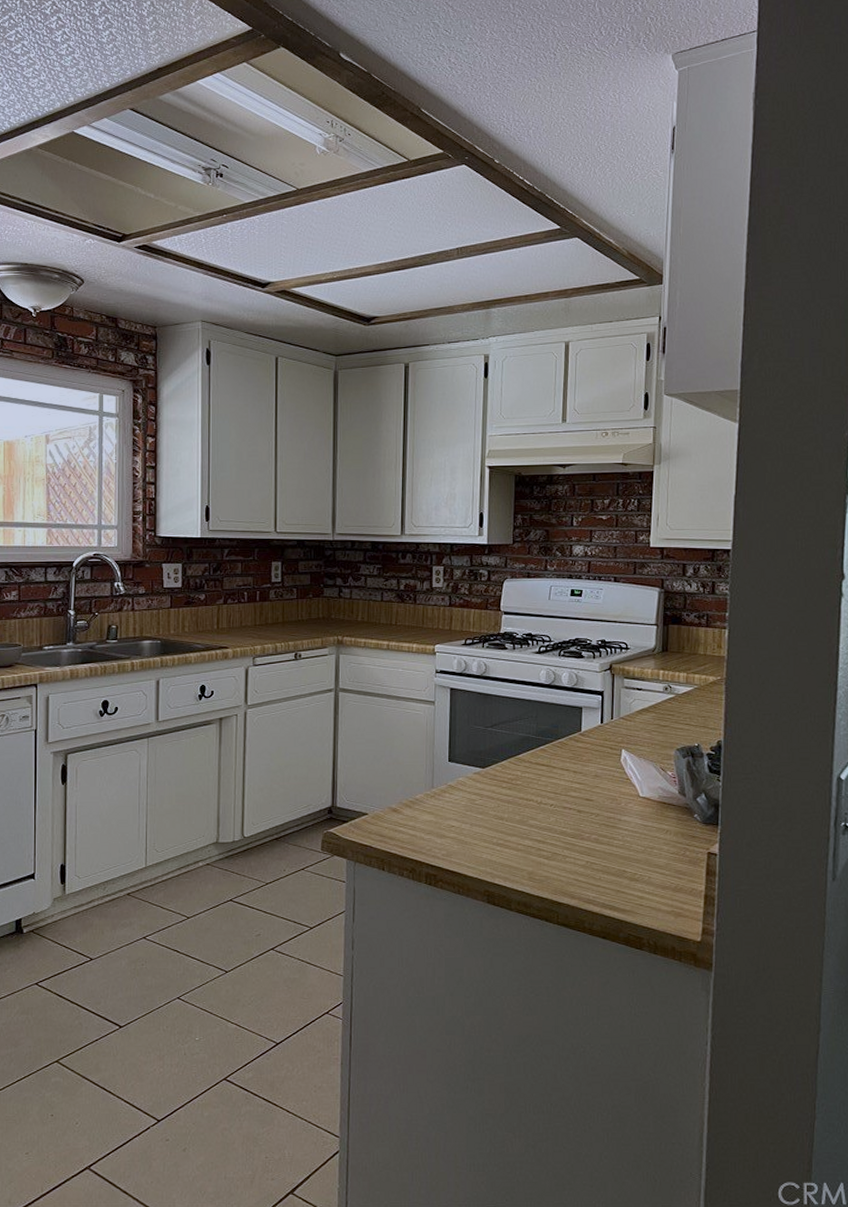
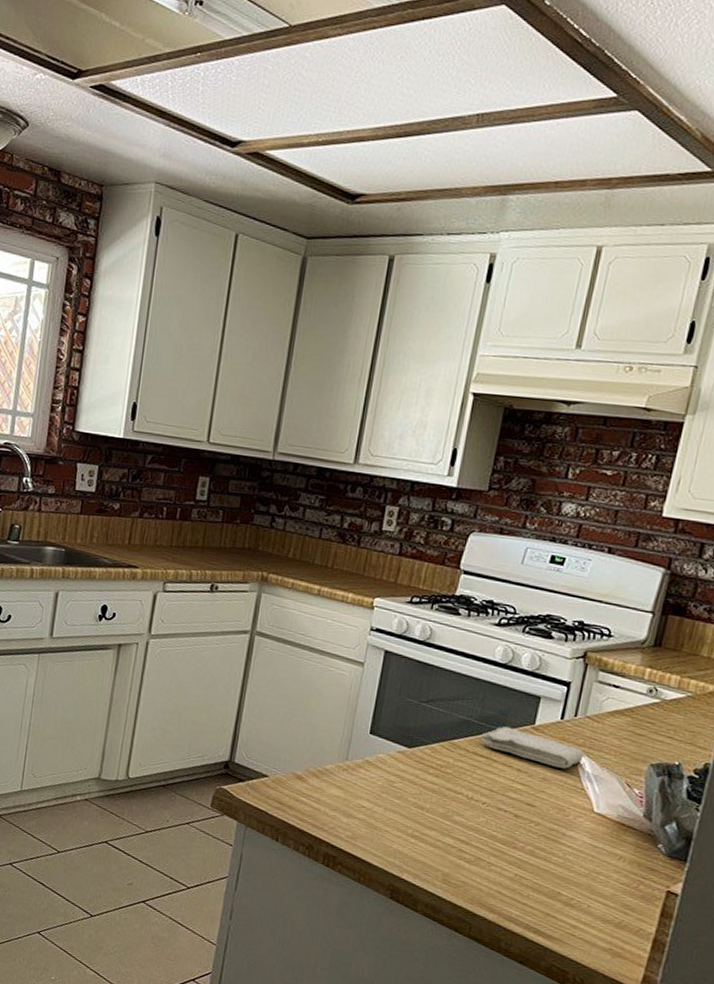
washcloth: none [541,737,625,764] -> present [481,726,586,769]

